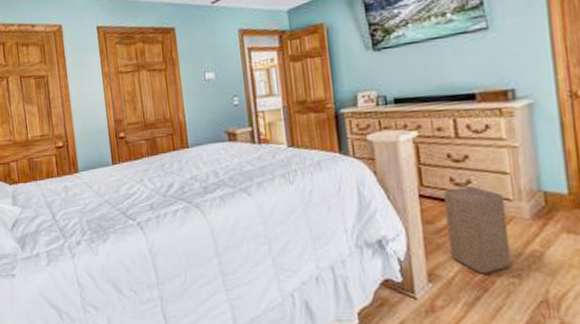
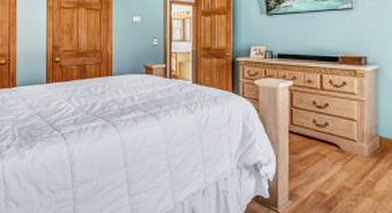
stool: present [444,185,512,274] -> none [308,127,352,197]

